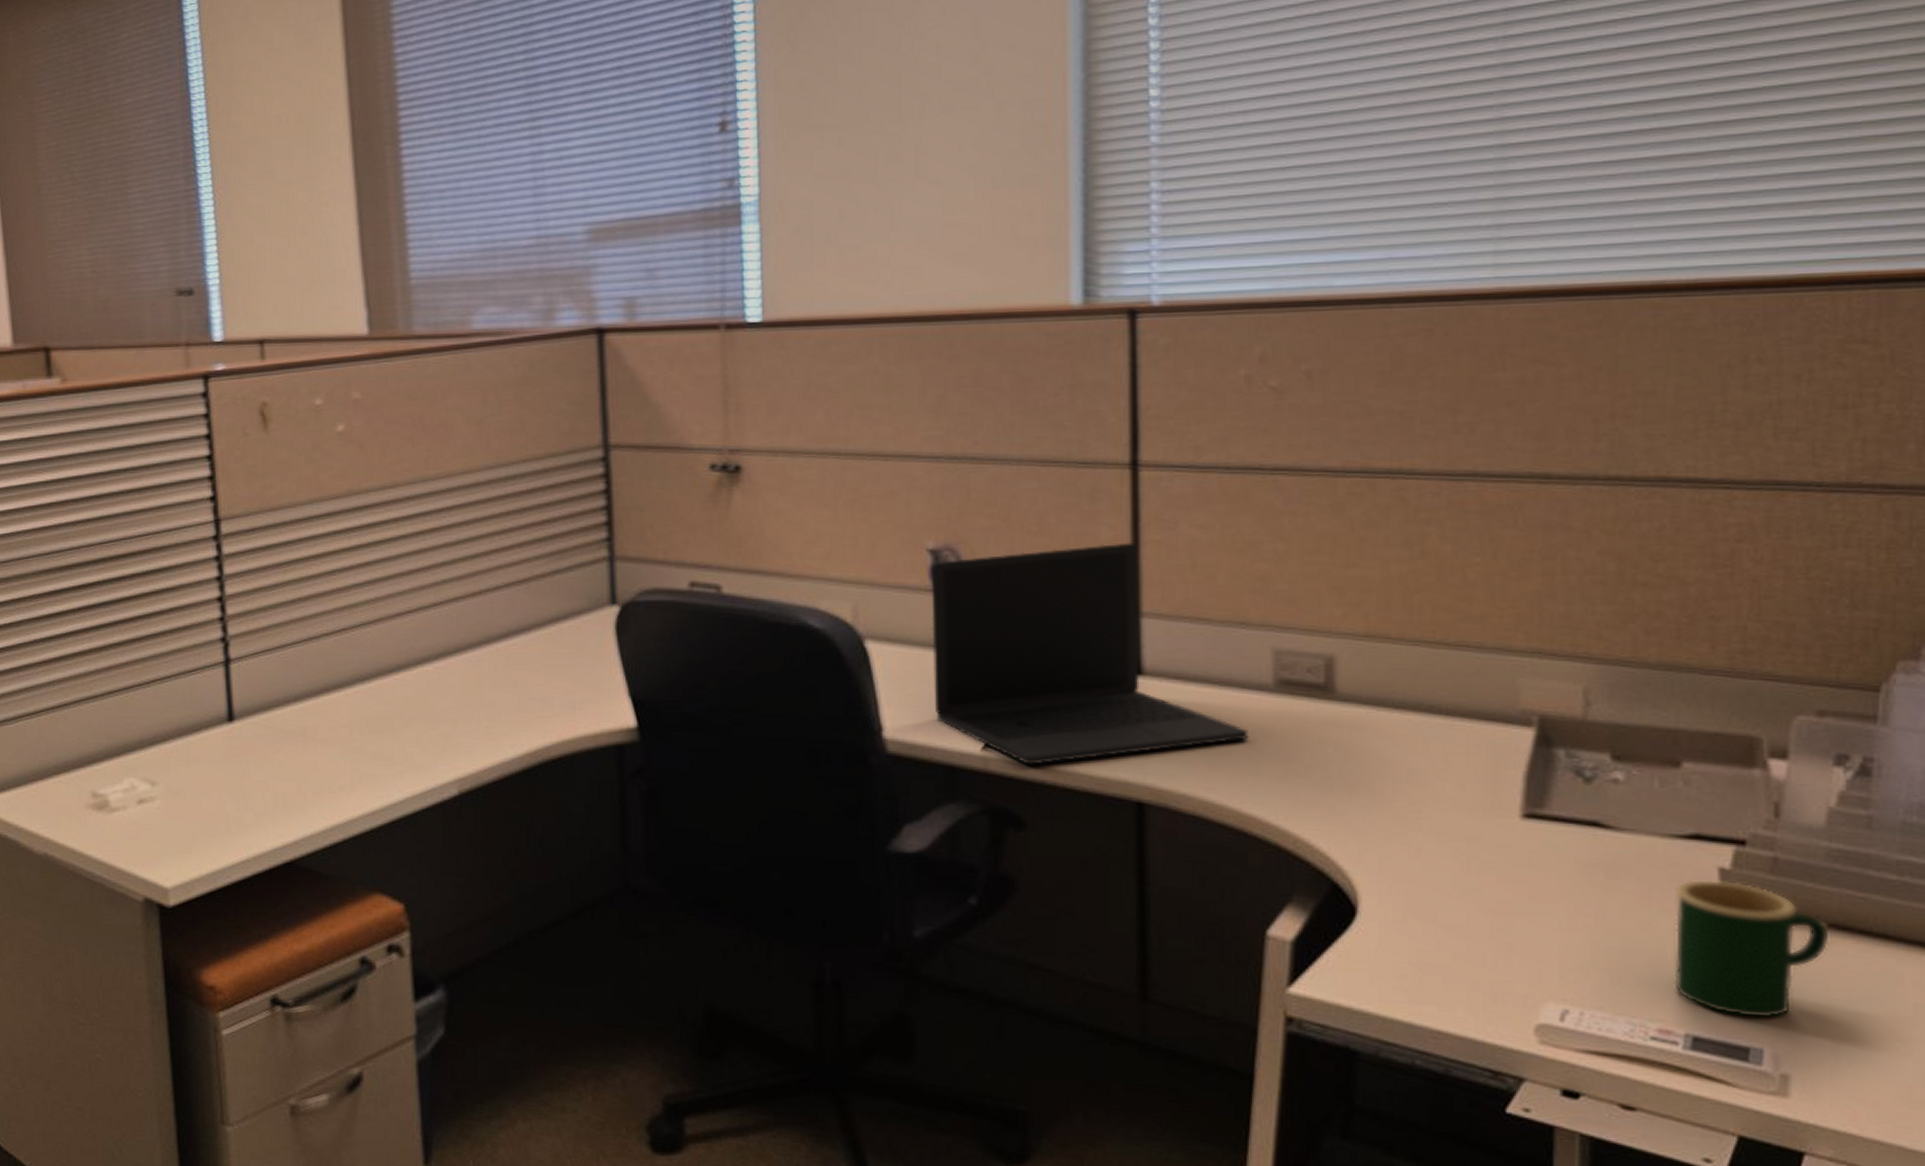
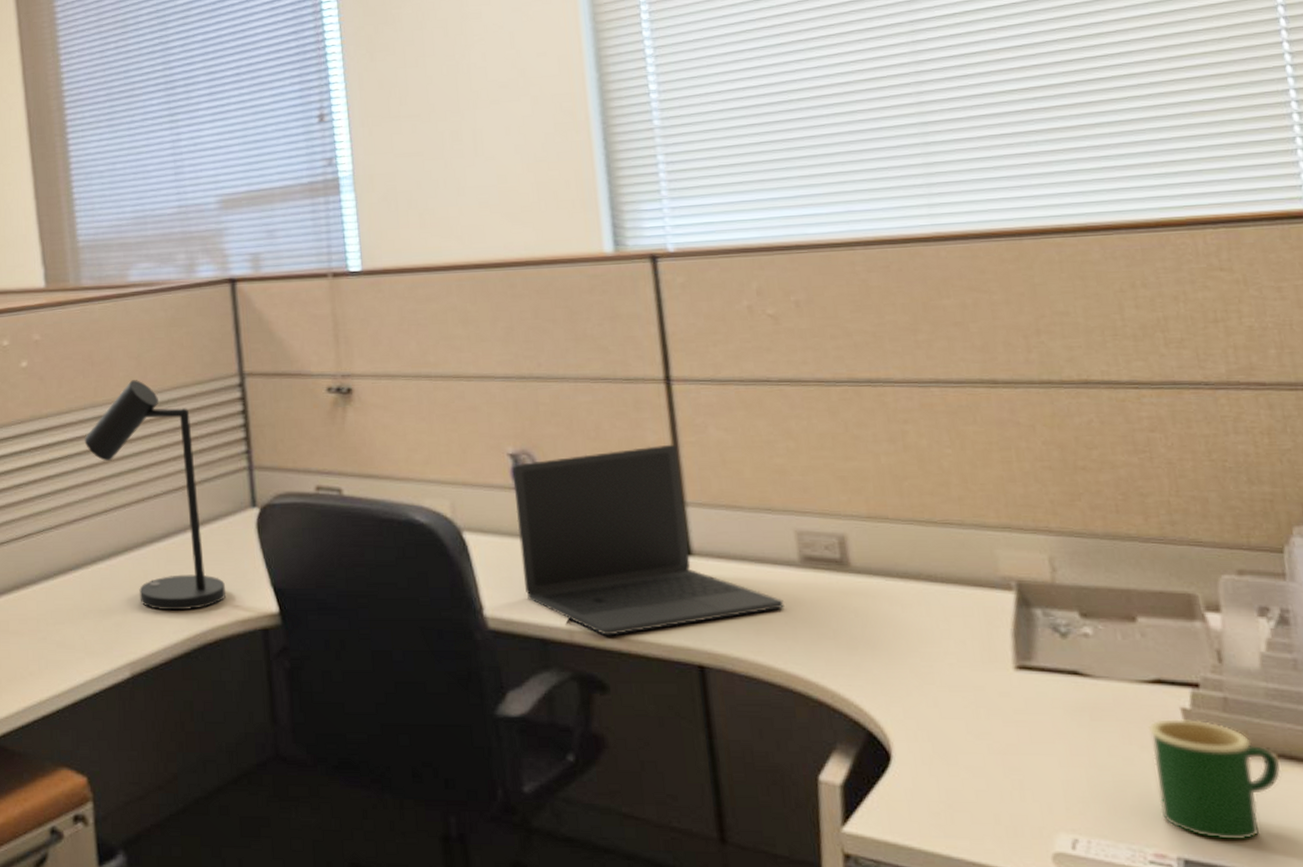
desk lamp: none [411,450,574,722] -> present [84,380,226,611]

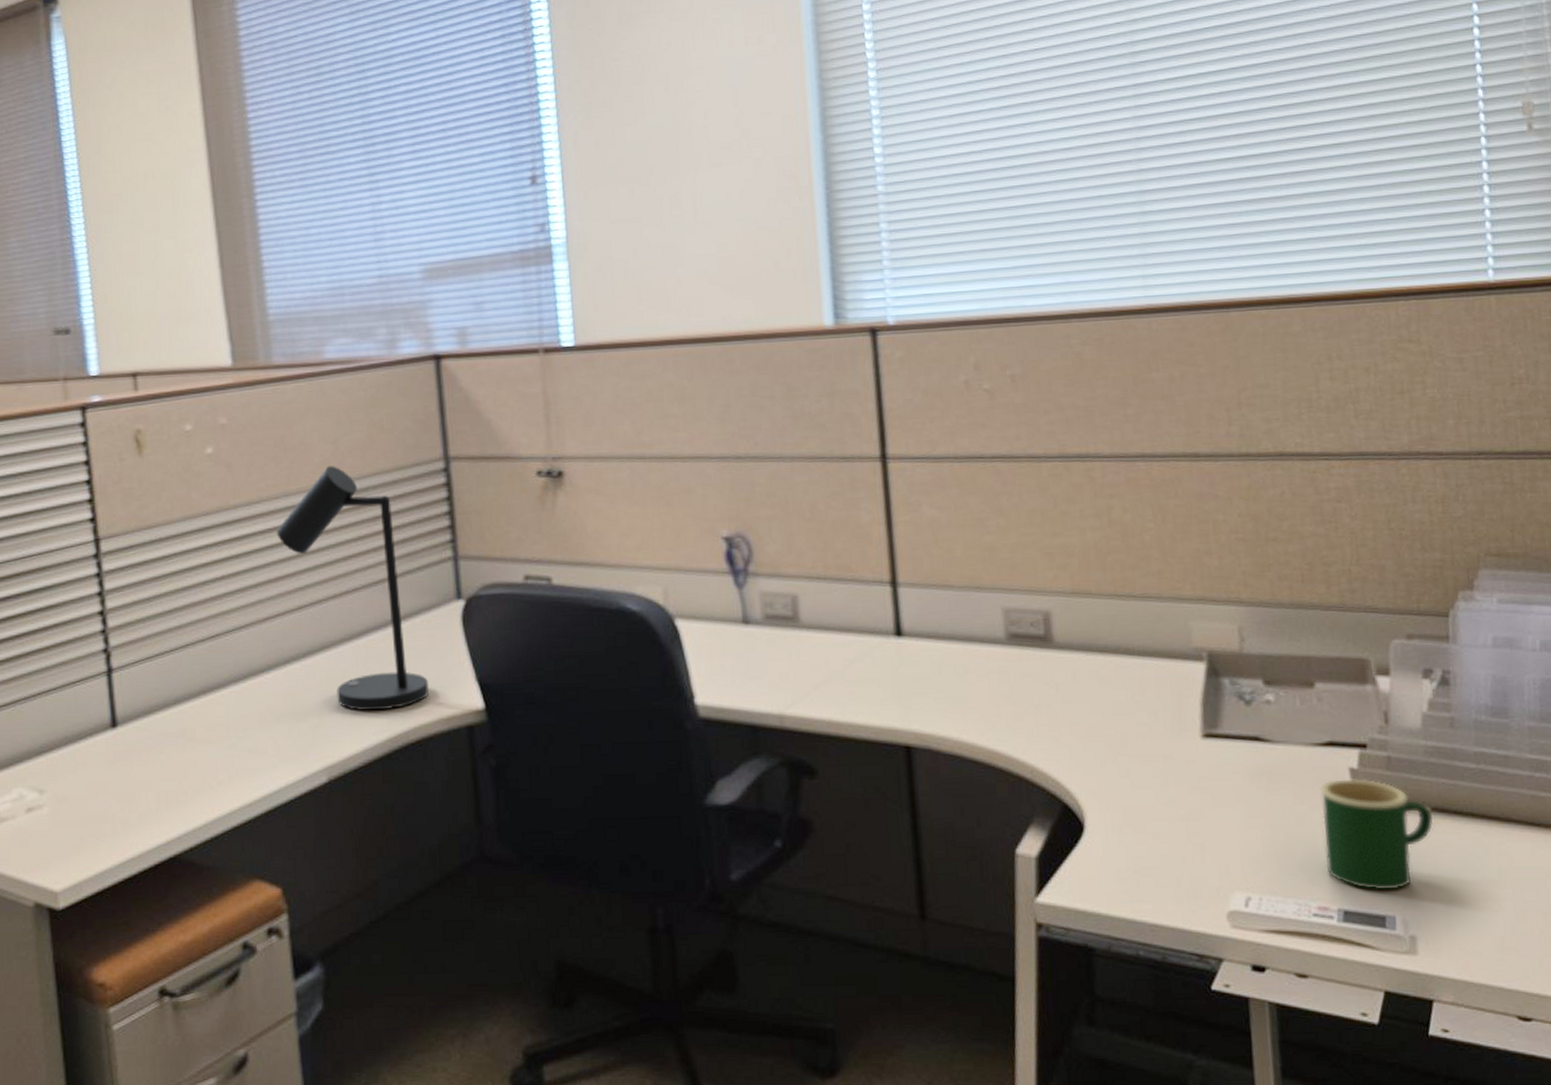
laptop: present [512,444,784,636] -> none [726,523,989,720]

